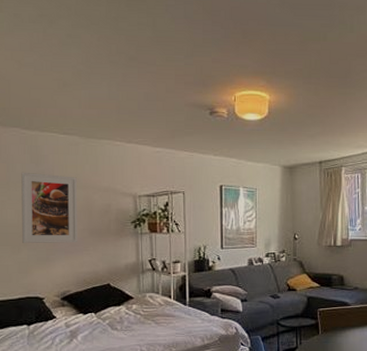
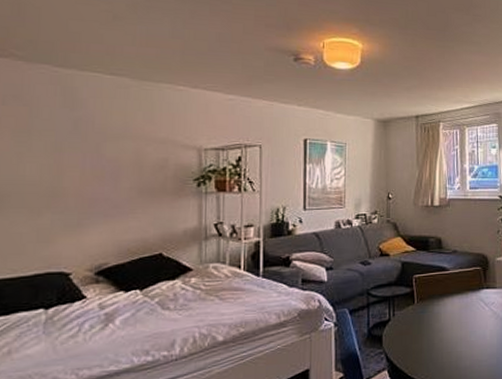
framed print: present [21,172,77,244] -> none [45,117,125,206]

